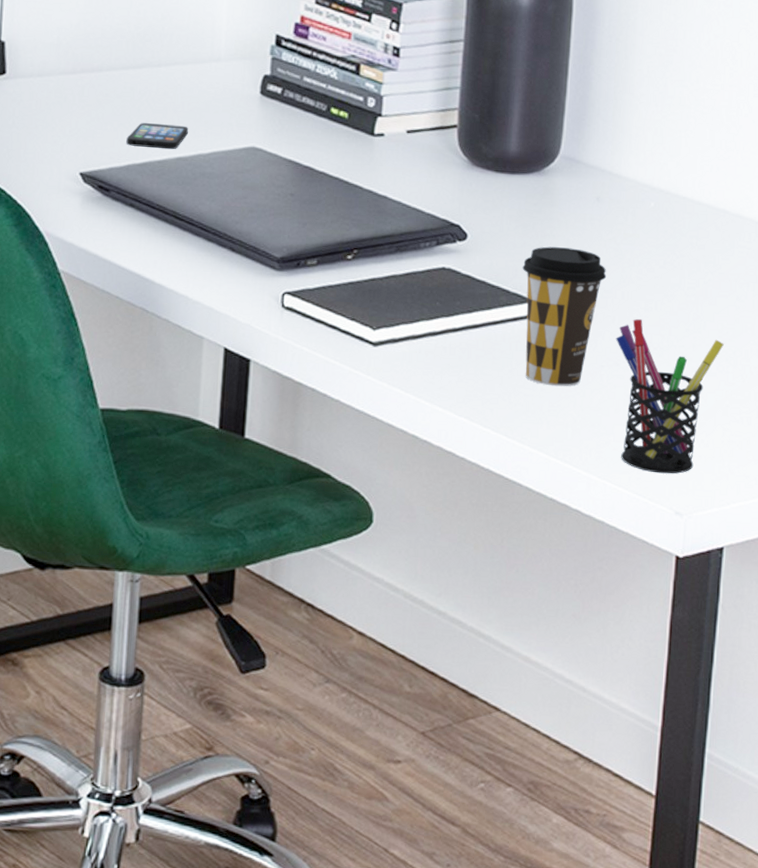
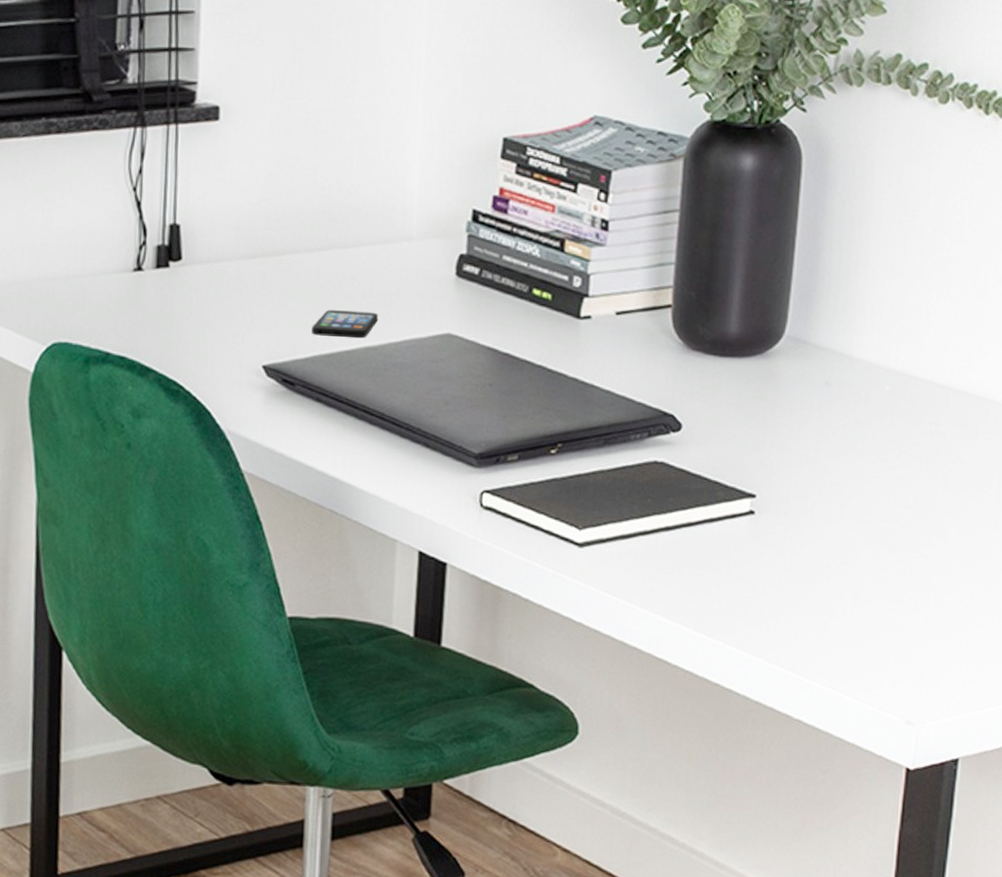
coffee cup: present [522,246,607,387] -> none [742,436,835,589]
pen holder: present [615,318,724,474] -> none [843,513,964,681]

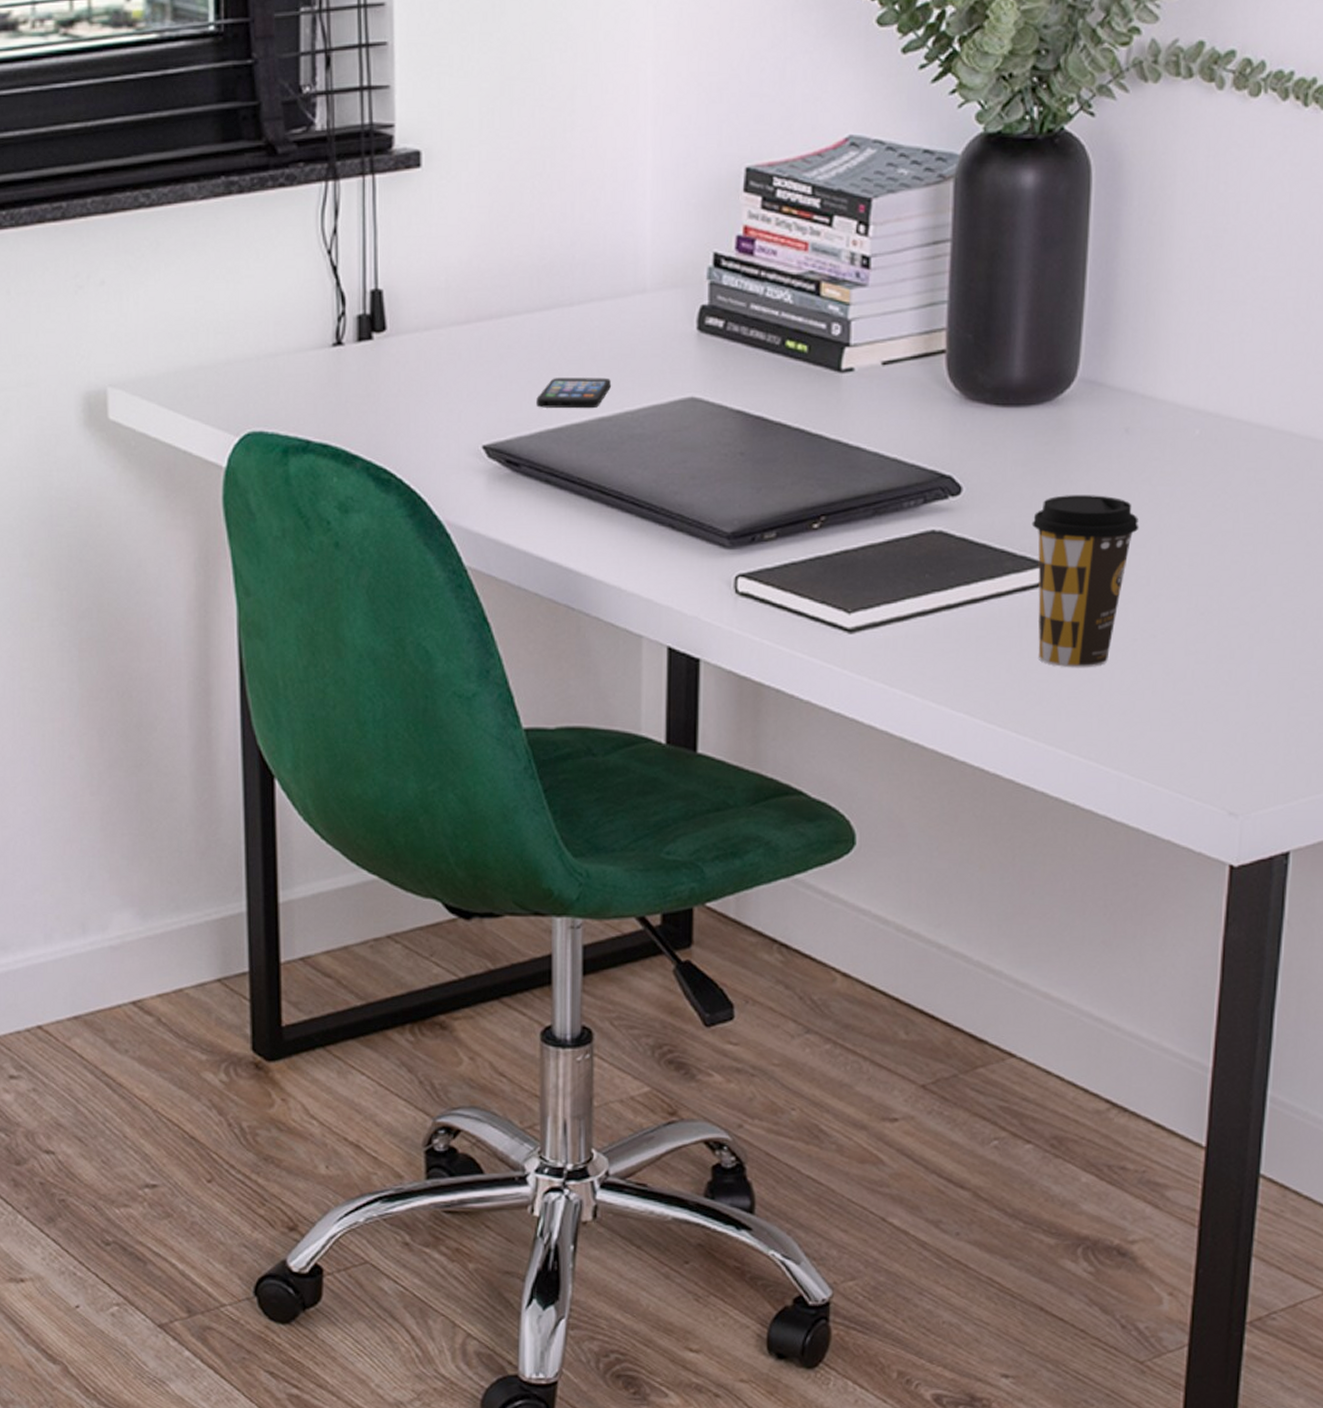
coffee cup: none [742,436,835,589] -> present [1032,495,1139,668]

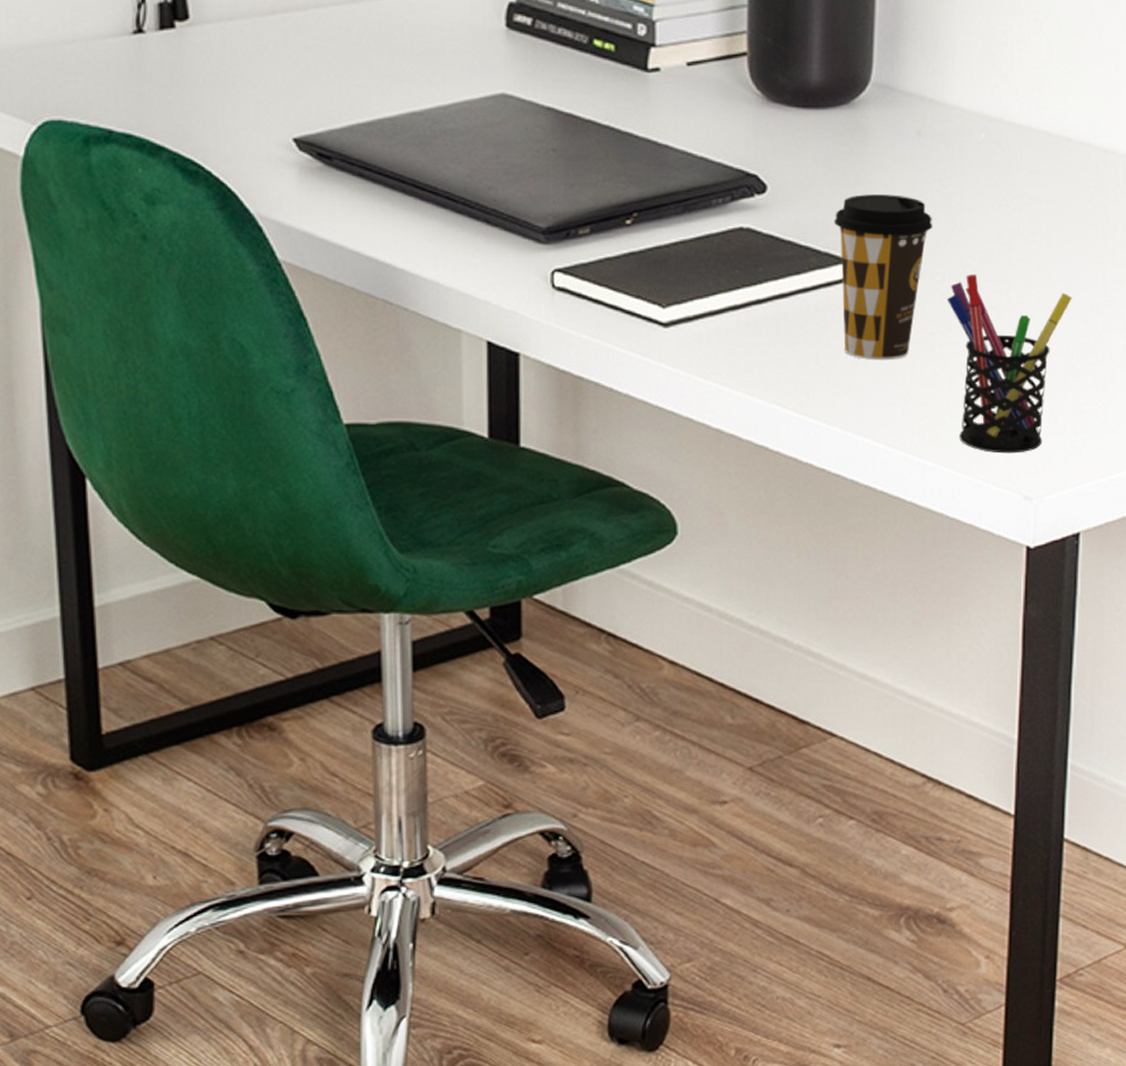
smartphone: present [536,377,611,409] -> none [347,71,421,103]
pen holder: none [1151,577,1290,767] -> present [946,274,1072,453]

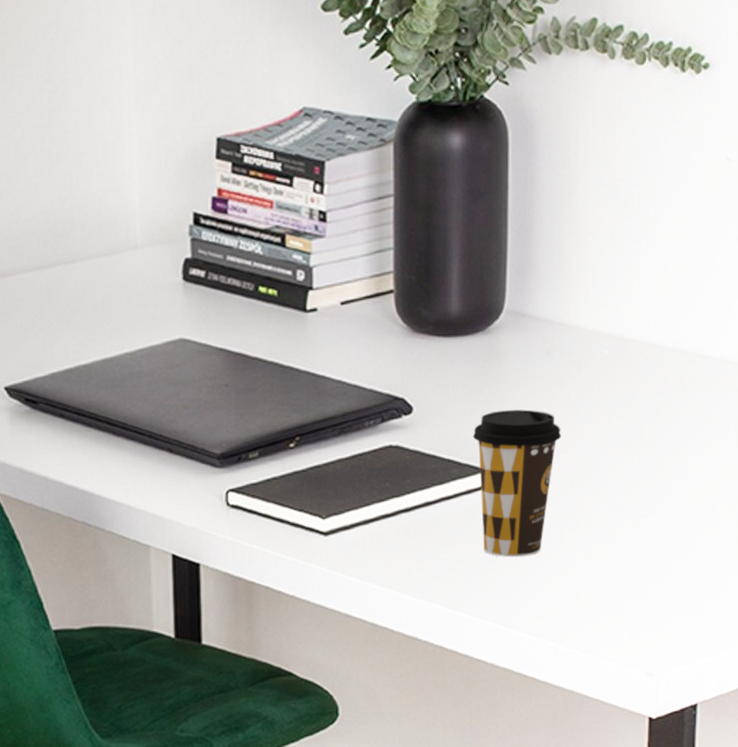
pen holder: present [946,274,1072,453] -> none [574,476,689,636]

